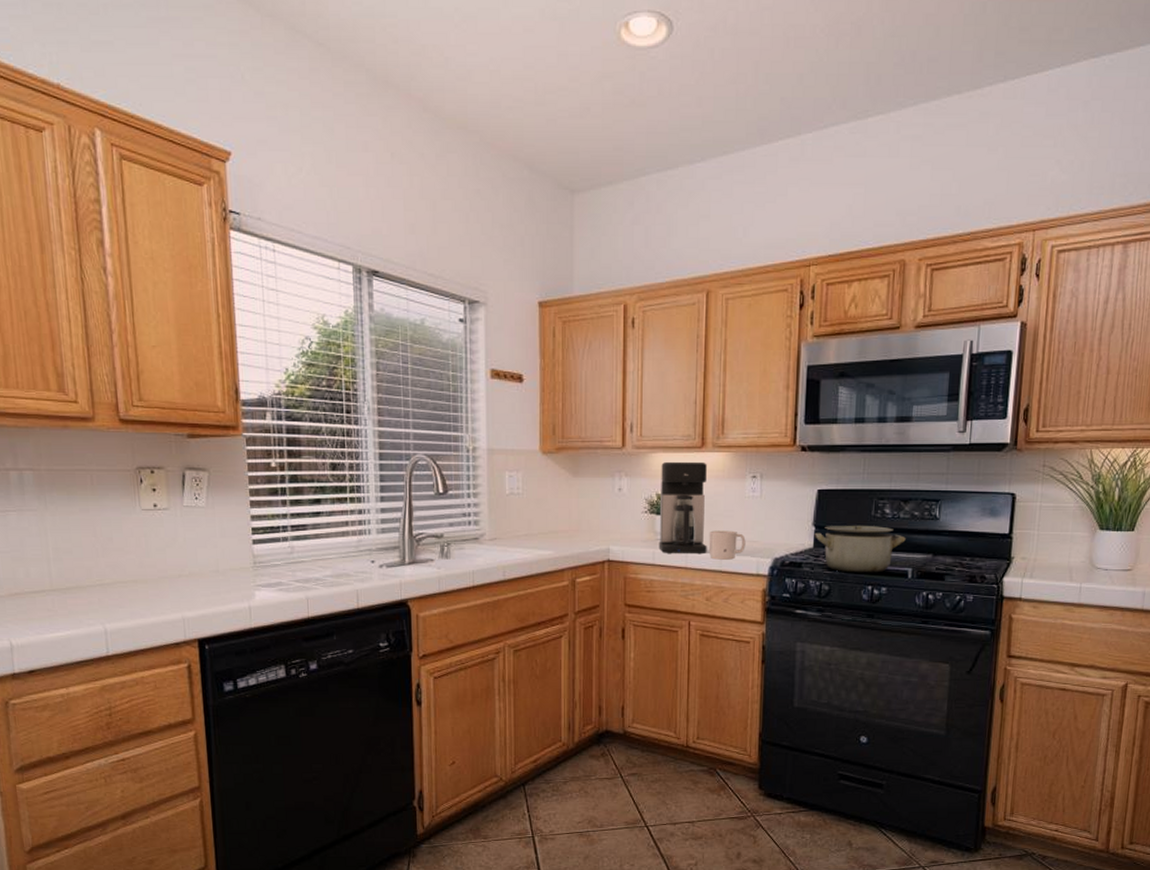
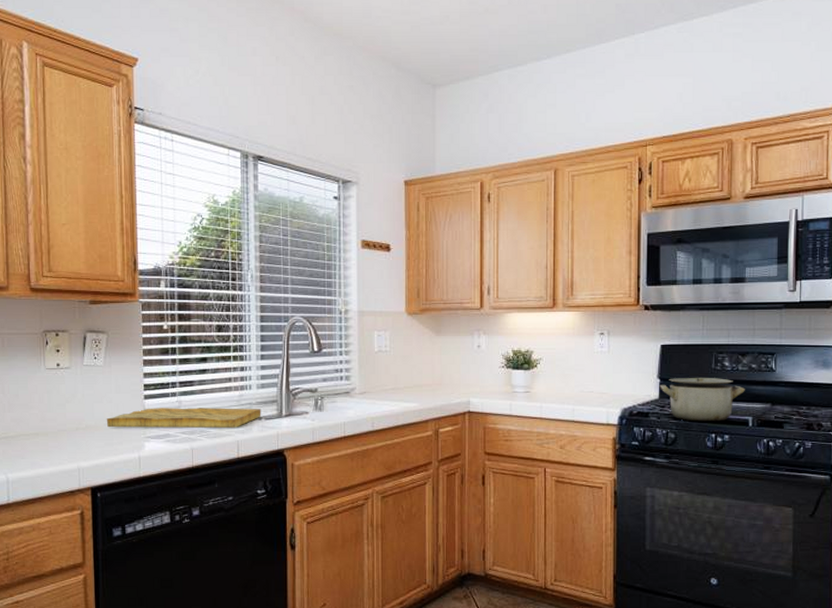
cutting board: none [211,554,383,577] -> present [106,408,262,429]
coffee maker: present [658,461,707,555] -> none [515,320,560,406]
mug: present [709,530,746,560] -> none [561,383,596,410]

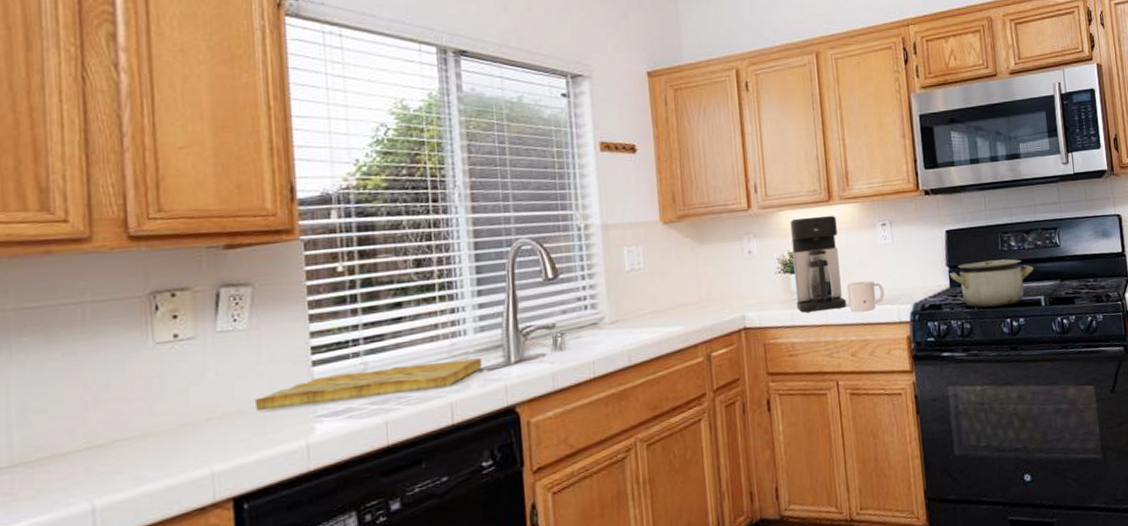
coffee maker: none [515,320,560,406] -> present [790,215,847,314]
mug: none [561,383,596,410] -> present [846,280,885,313]

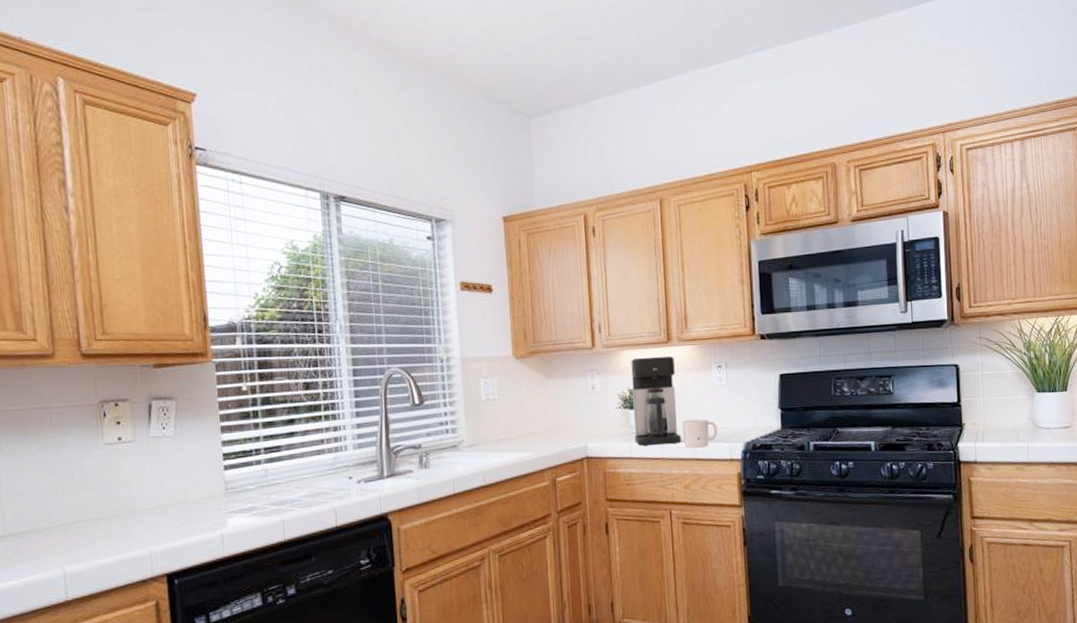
cutting board: present [254,358,483,412] -> none [180,471,360,505]
saucepan: present [949,259,1034,308] -> none [780,404,866,451]

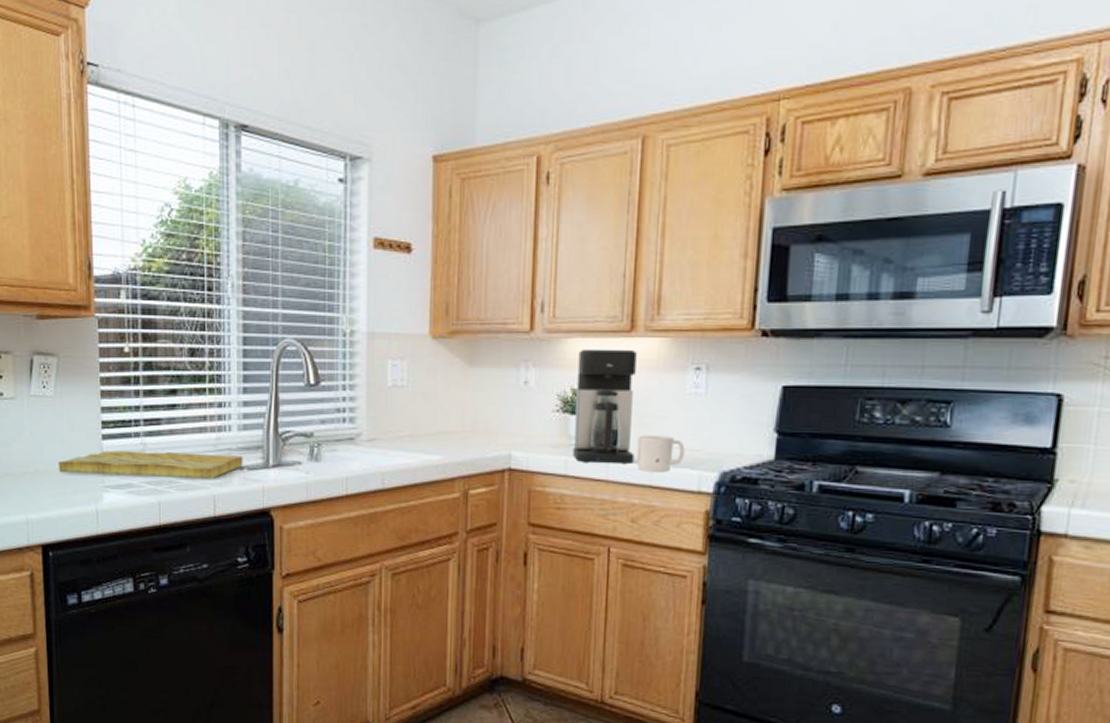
cutting board: none [180,471,360,505] -> present [58,450,243,480]

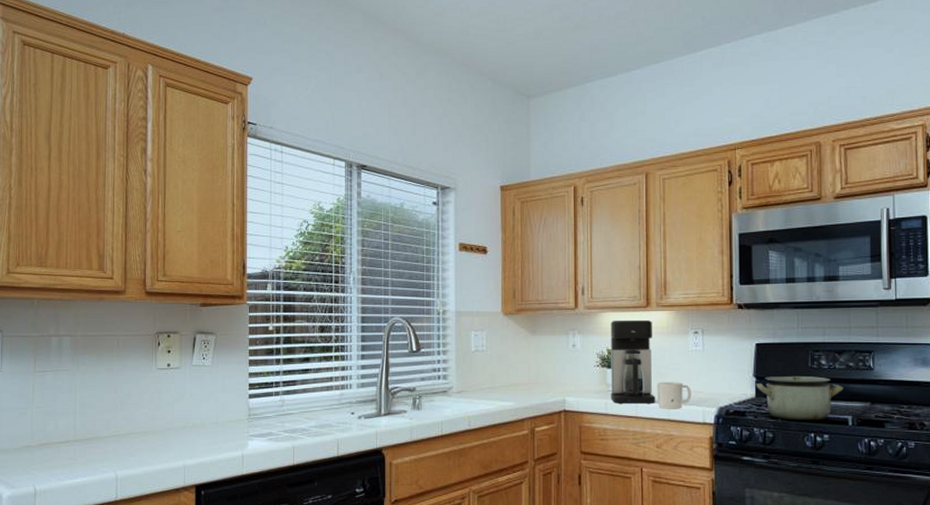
cutting board: present [58,450,243,480] -> none [212,407,361,427]
saucepan: none [776,432,903,495] -> present [755,375,843,421]

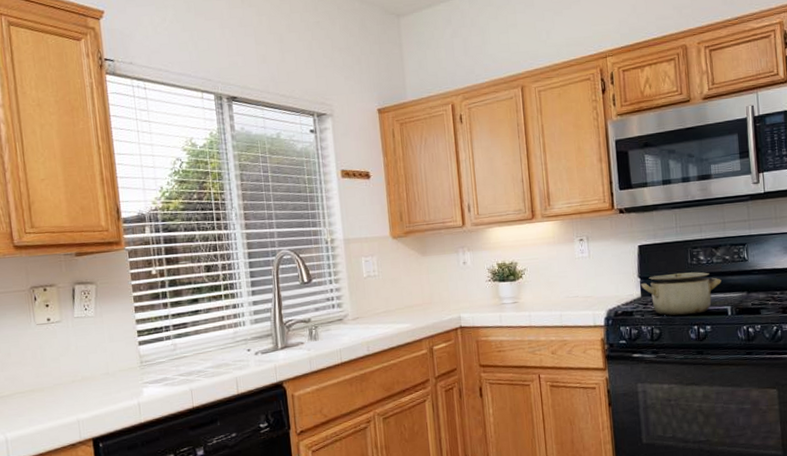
coffee maker: present [610,319,656,405] -> none [498,231,548,316]
mug: present [657,382,691,409] -> none [547,289,581,317]

